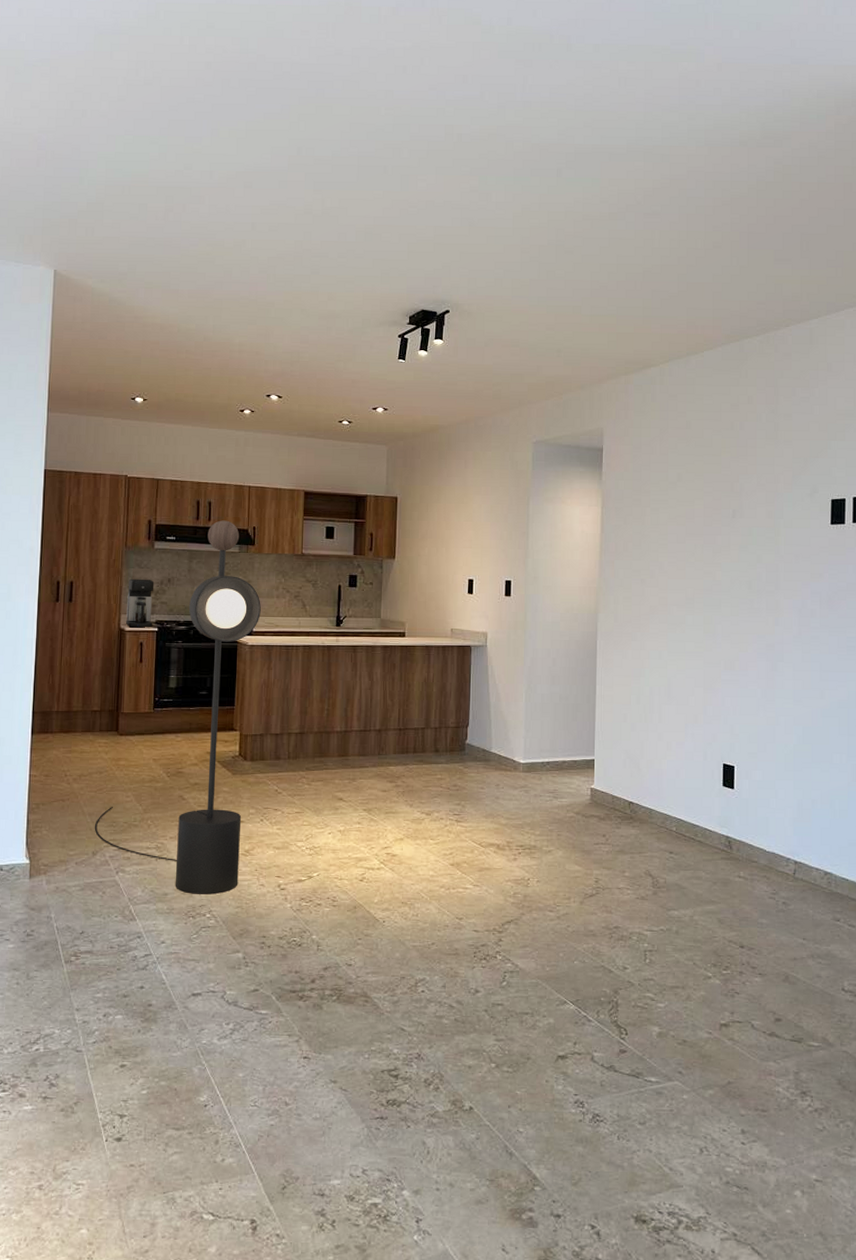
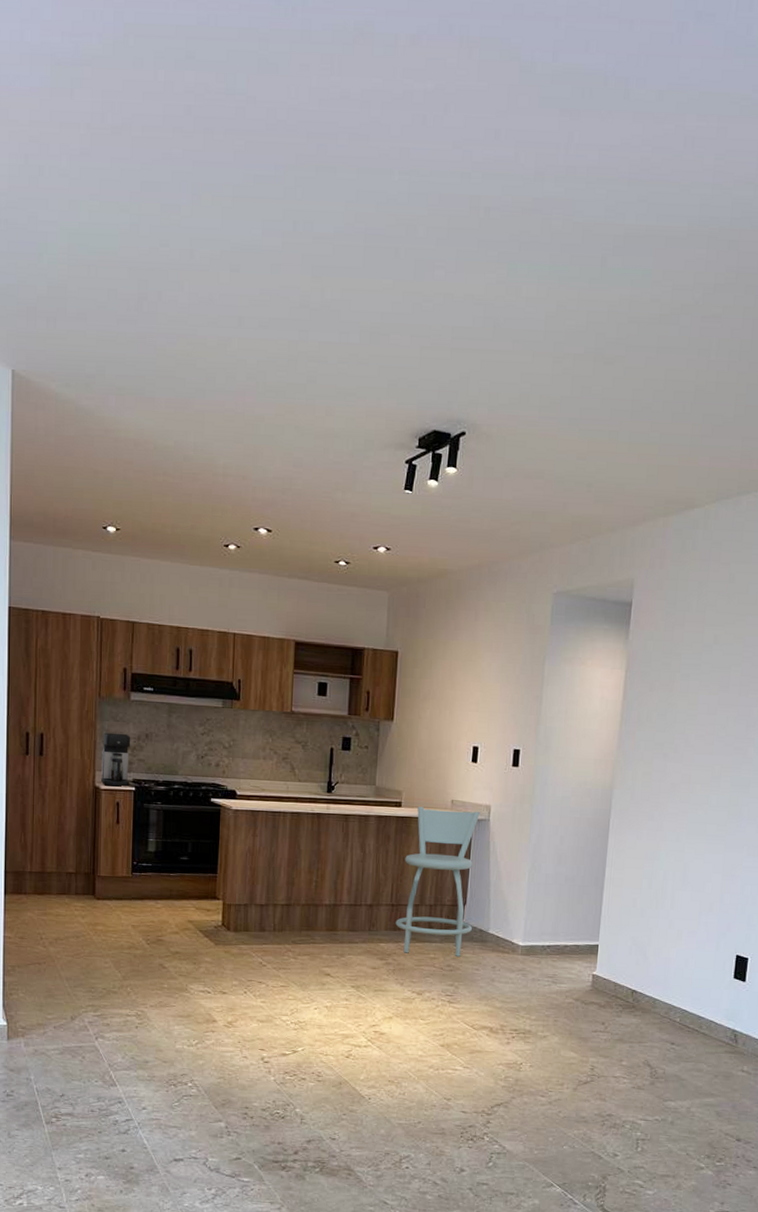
floor lamp: present [94,520,261,895] -> none [72,671,246,1064]
bar stool: none [403,636,478,776] -> present [395,806,481,957]

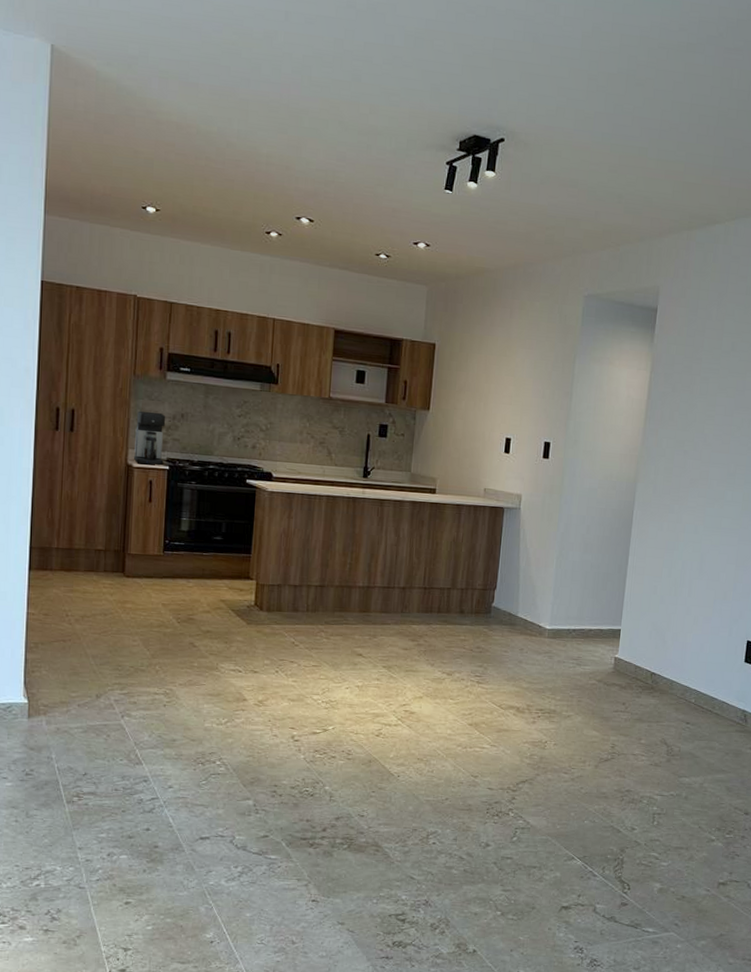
bar stool: present [395,806,481,957] -> none [427,493,512,639]

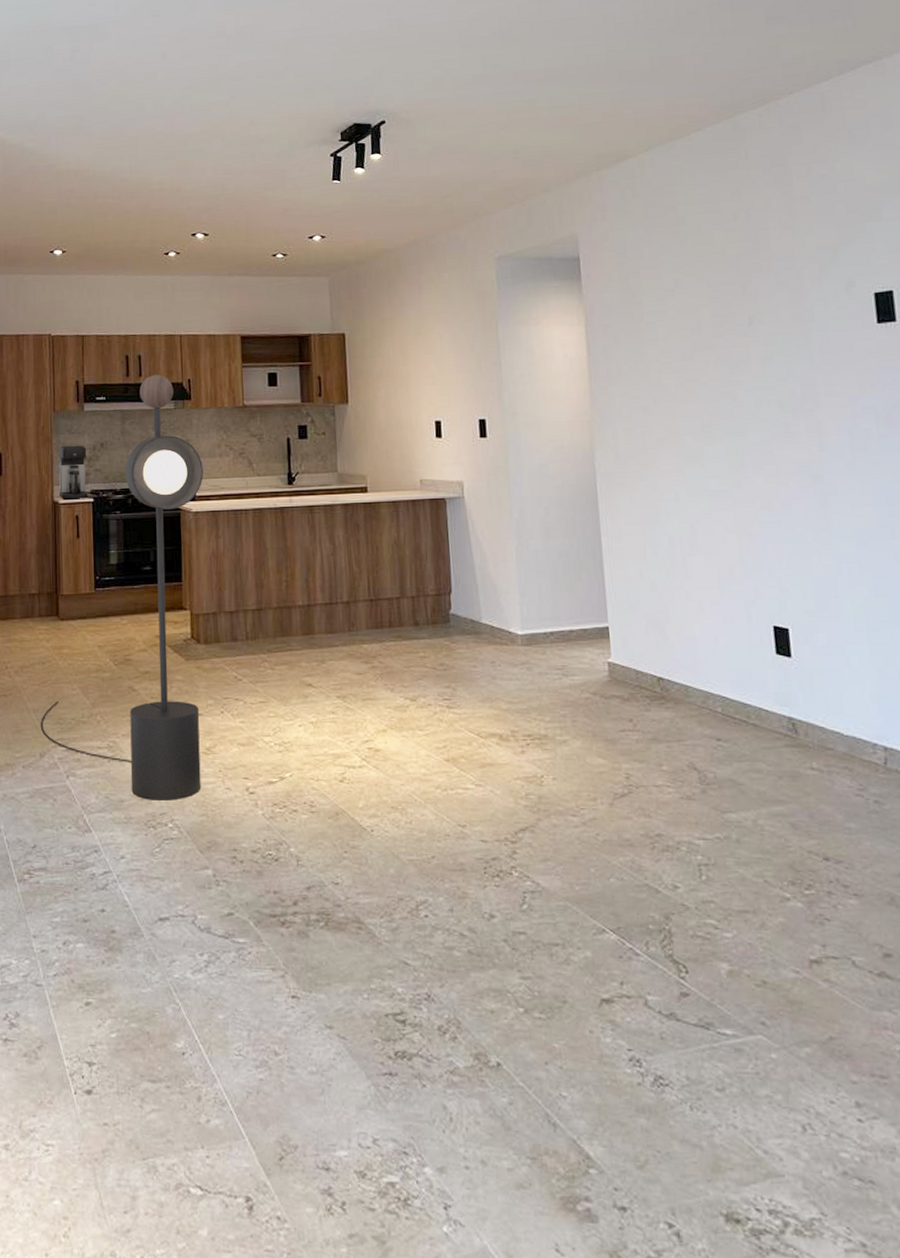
floor lamp: none [98,354,283,743] -> present [40,374,203,801]

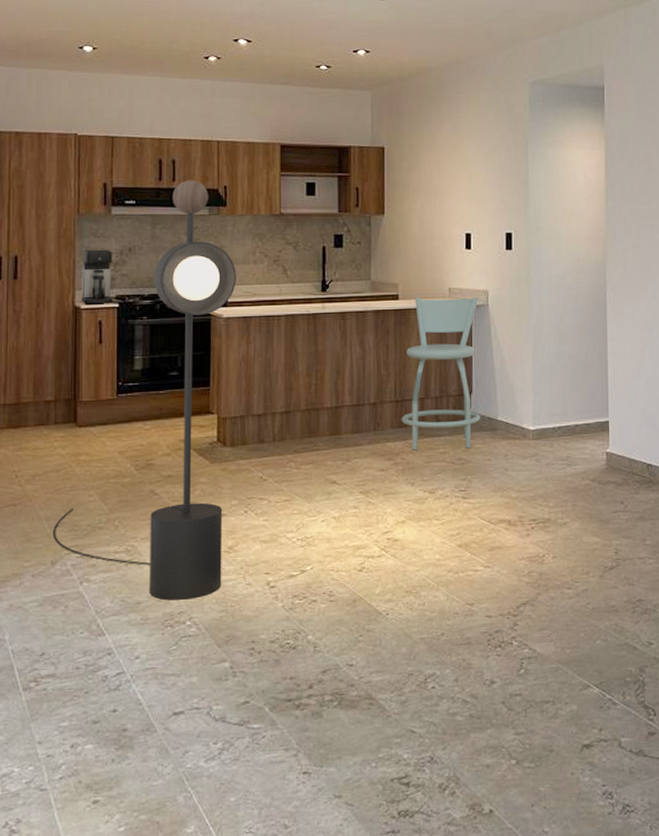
bar stool: none [376,489,462,654] -> present [401,297,480,451]

